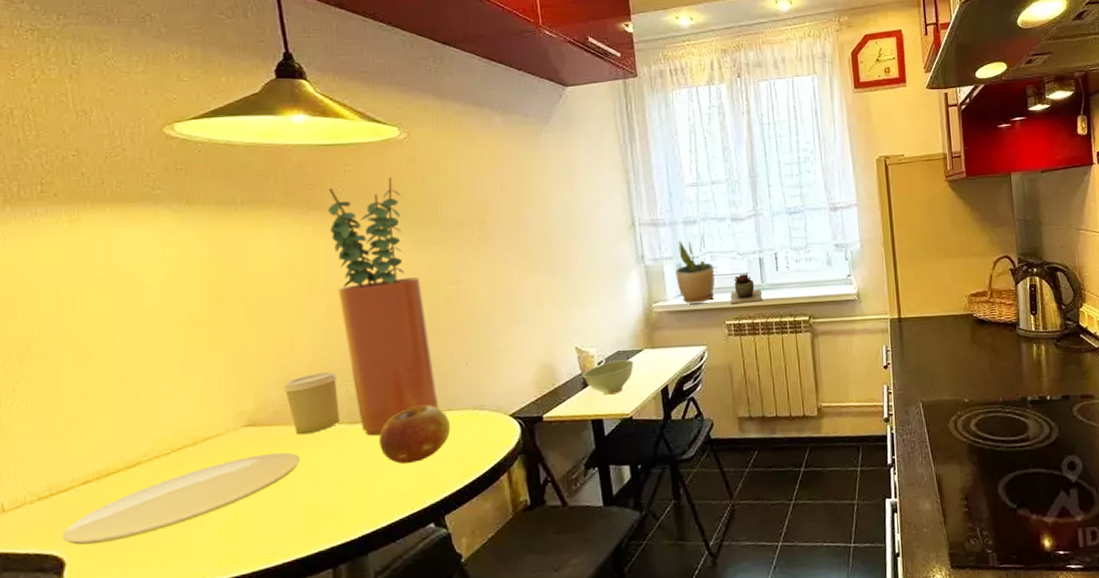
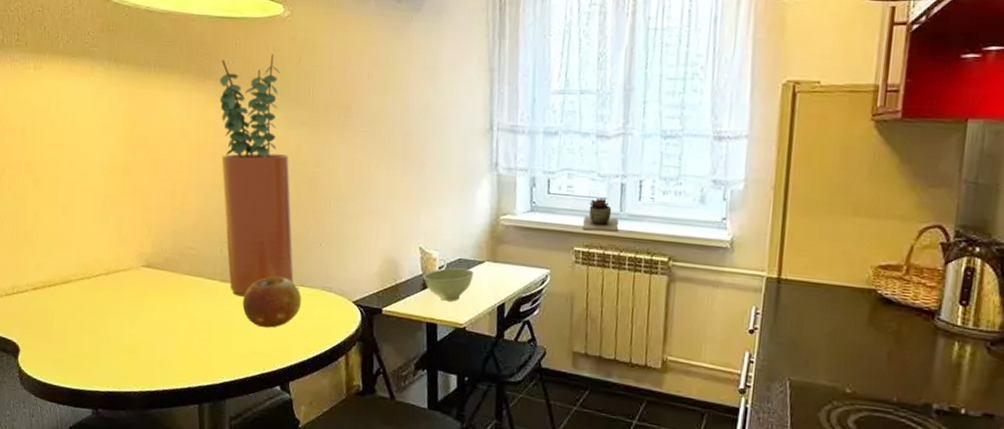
plate: present [62,452,301,546] -> none [18,293,182,341]
cup: present [283,371,339,435] -> none [174,230,215,284]
potted plant: present [674,232,715,305] -> none [527,146,570,224]

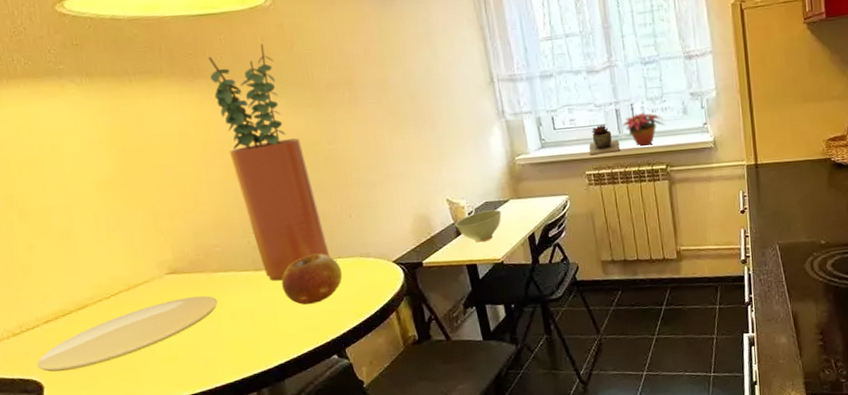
plate: none [18,293,182,341] -> present [36,295,218,372]
flower arrangement: none [626,192,677,232] -> present [622,112,666,147]

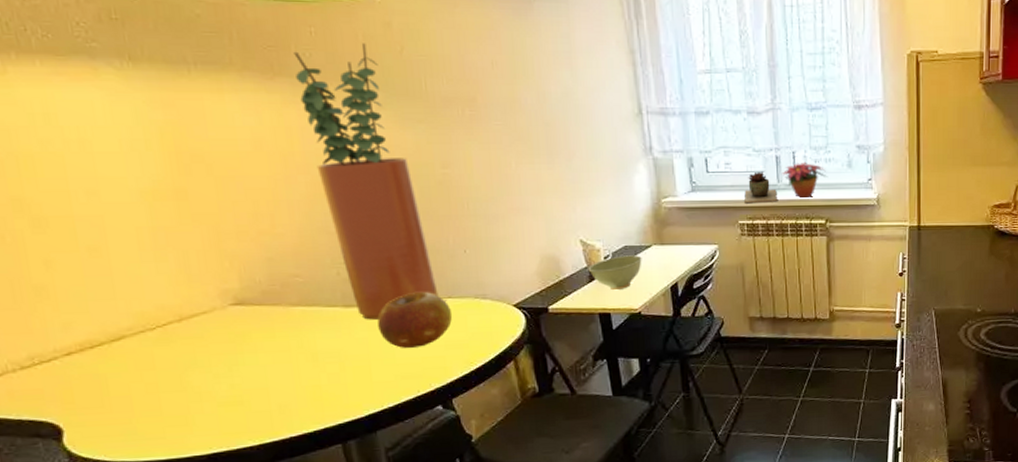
plate: present [36,295,218,372] -> none [53,332,297,414]

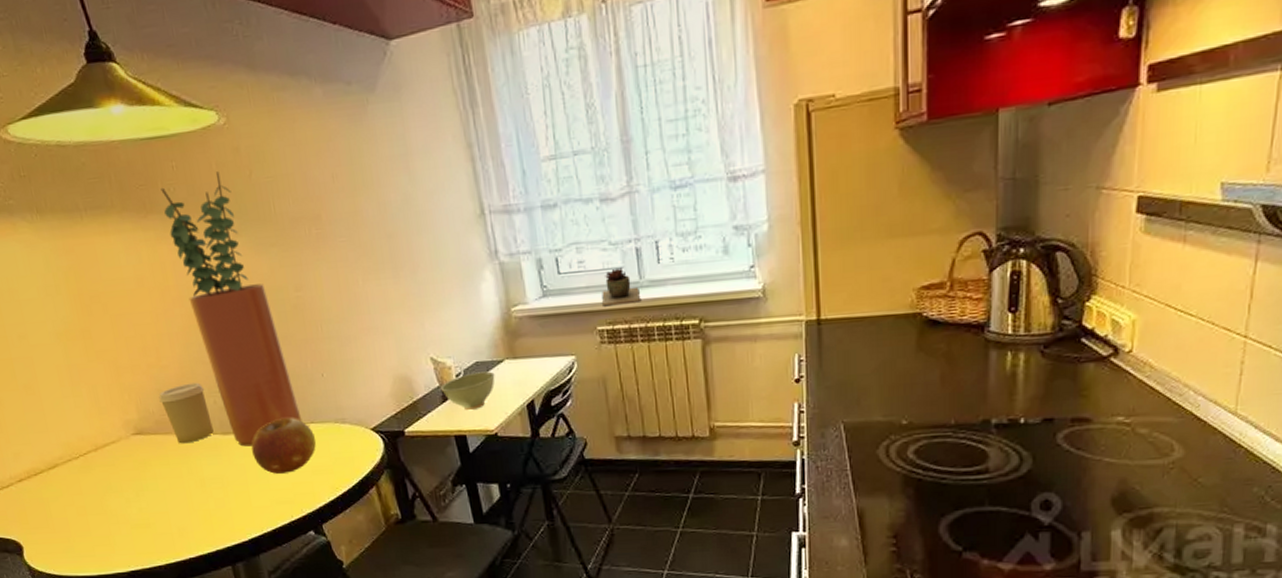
cup: none [269,252,334,316] -> present [158,382,214,444]
flower arrangement: present [782,161,829,199] -> none [644,251,700,297]

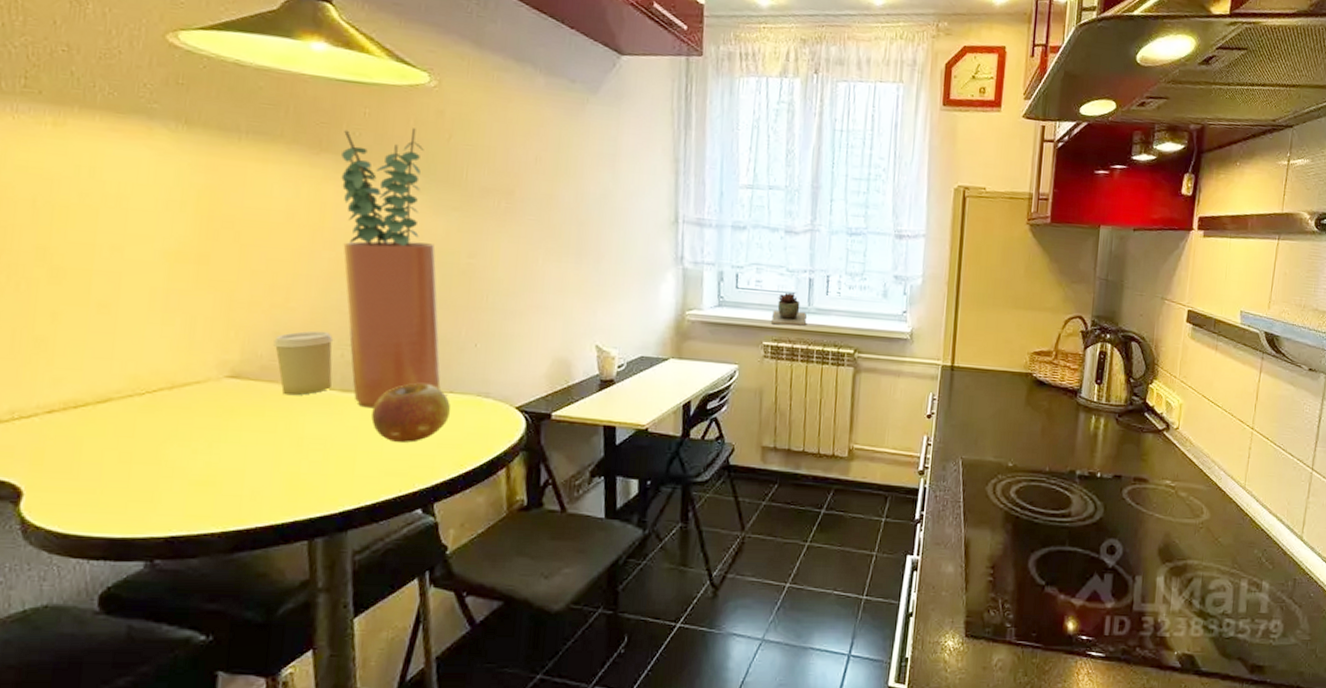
bowl: present [440,371,495,411] -> none [599,366,657,403]

